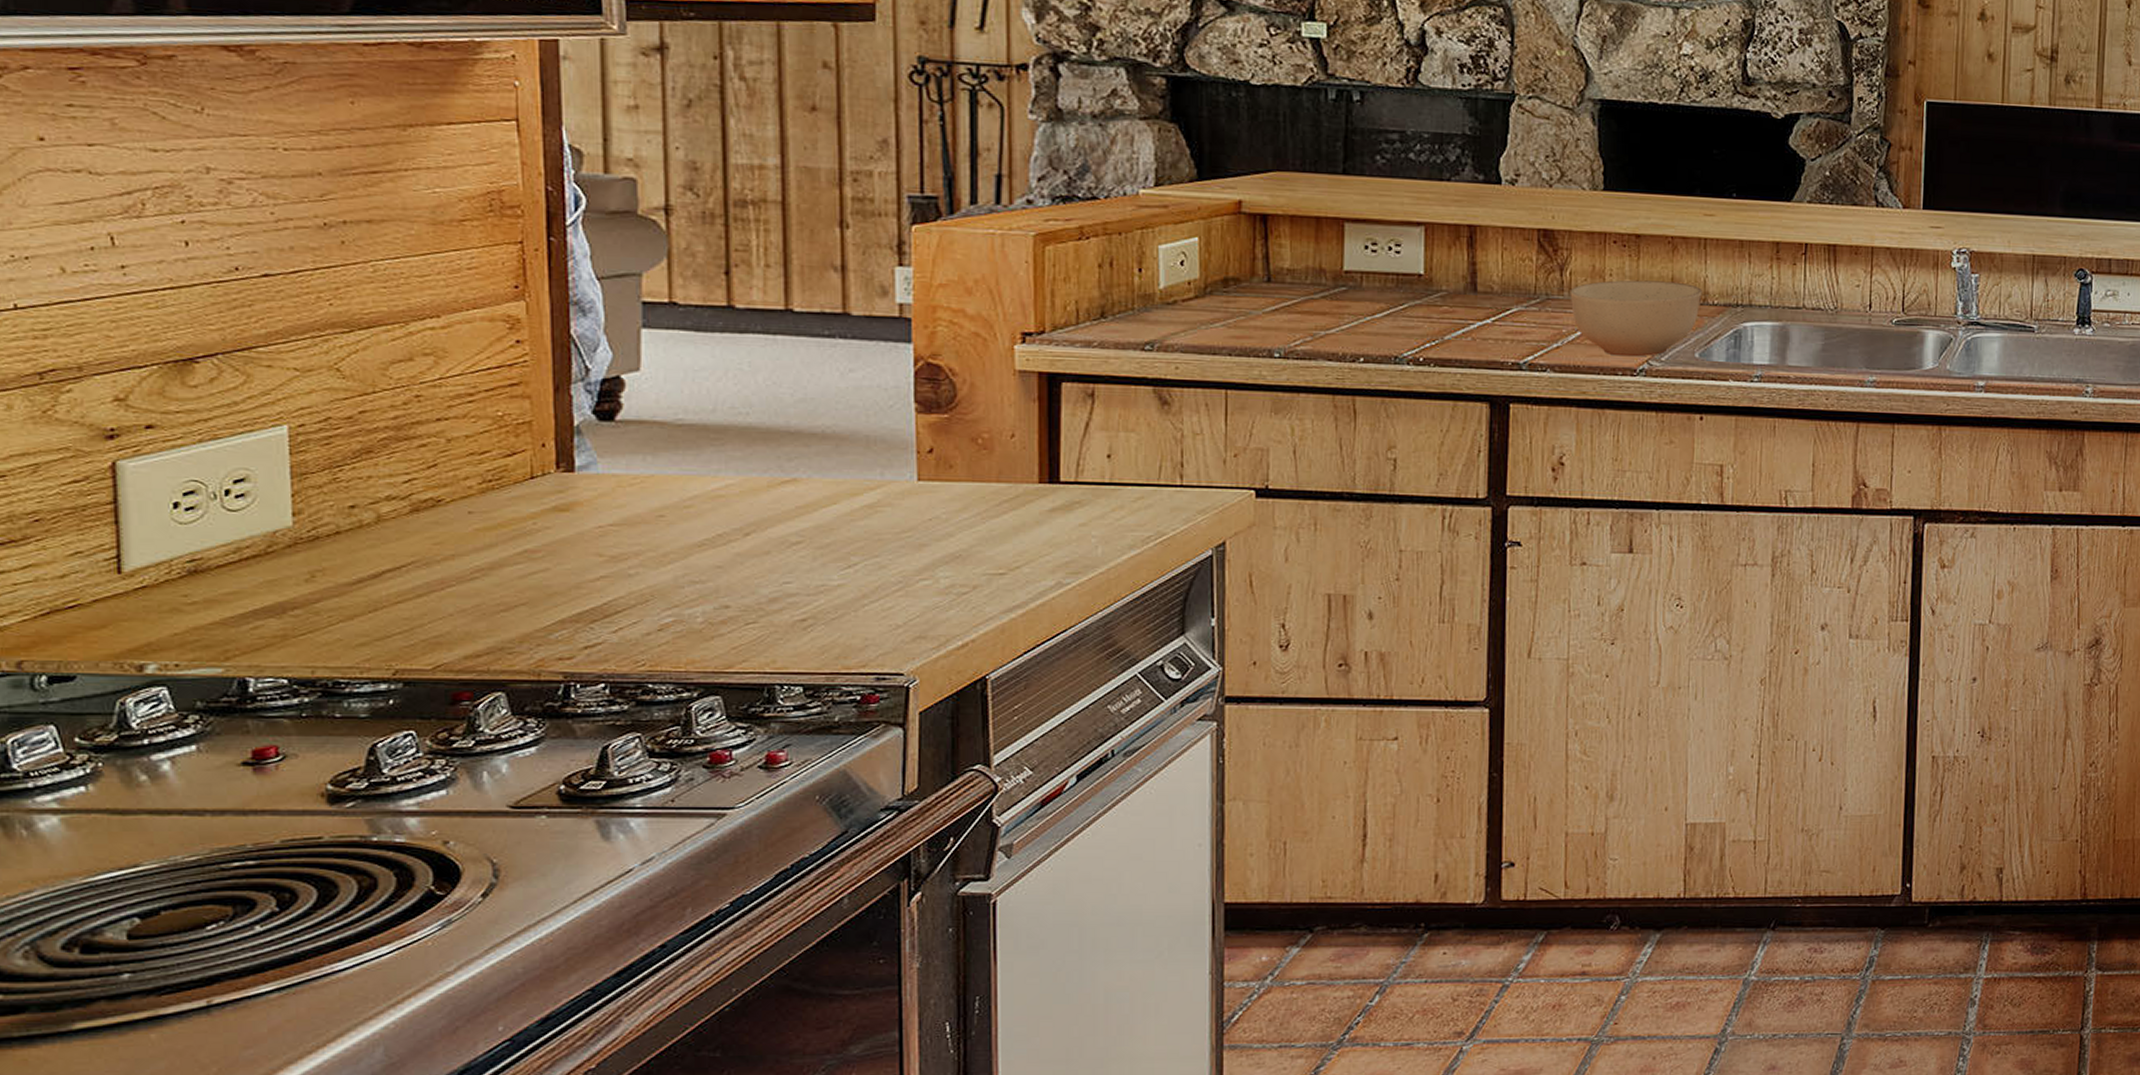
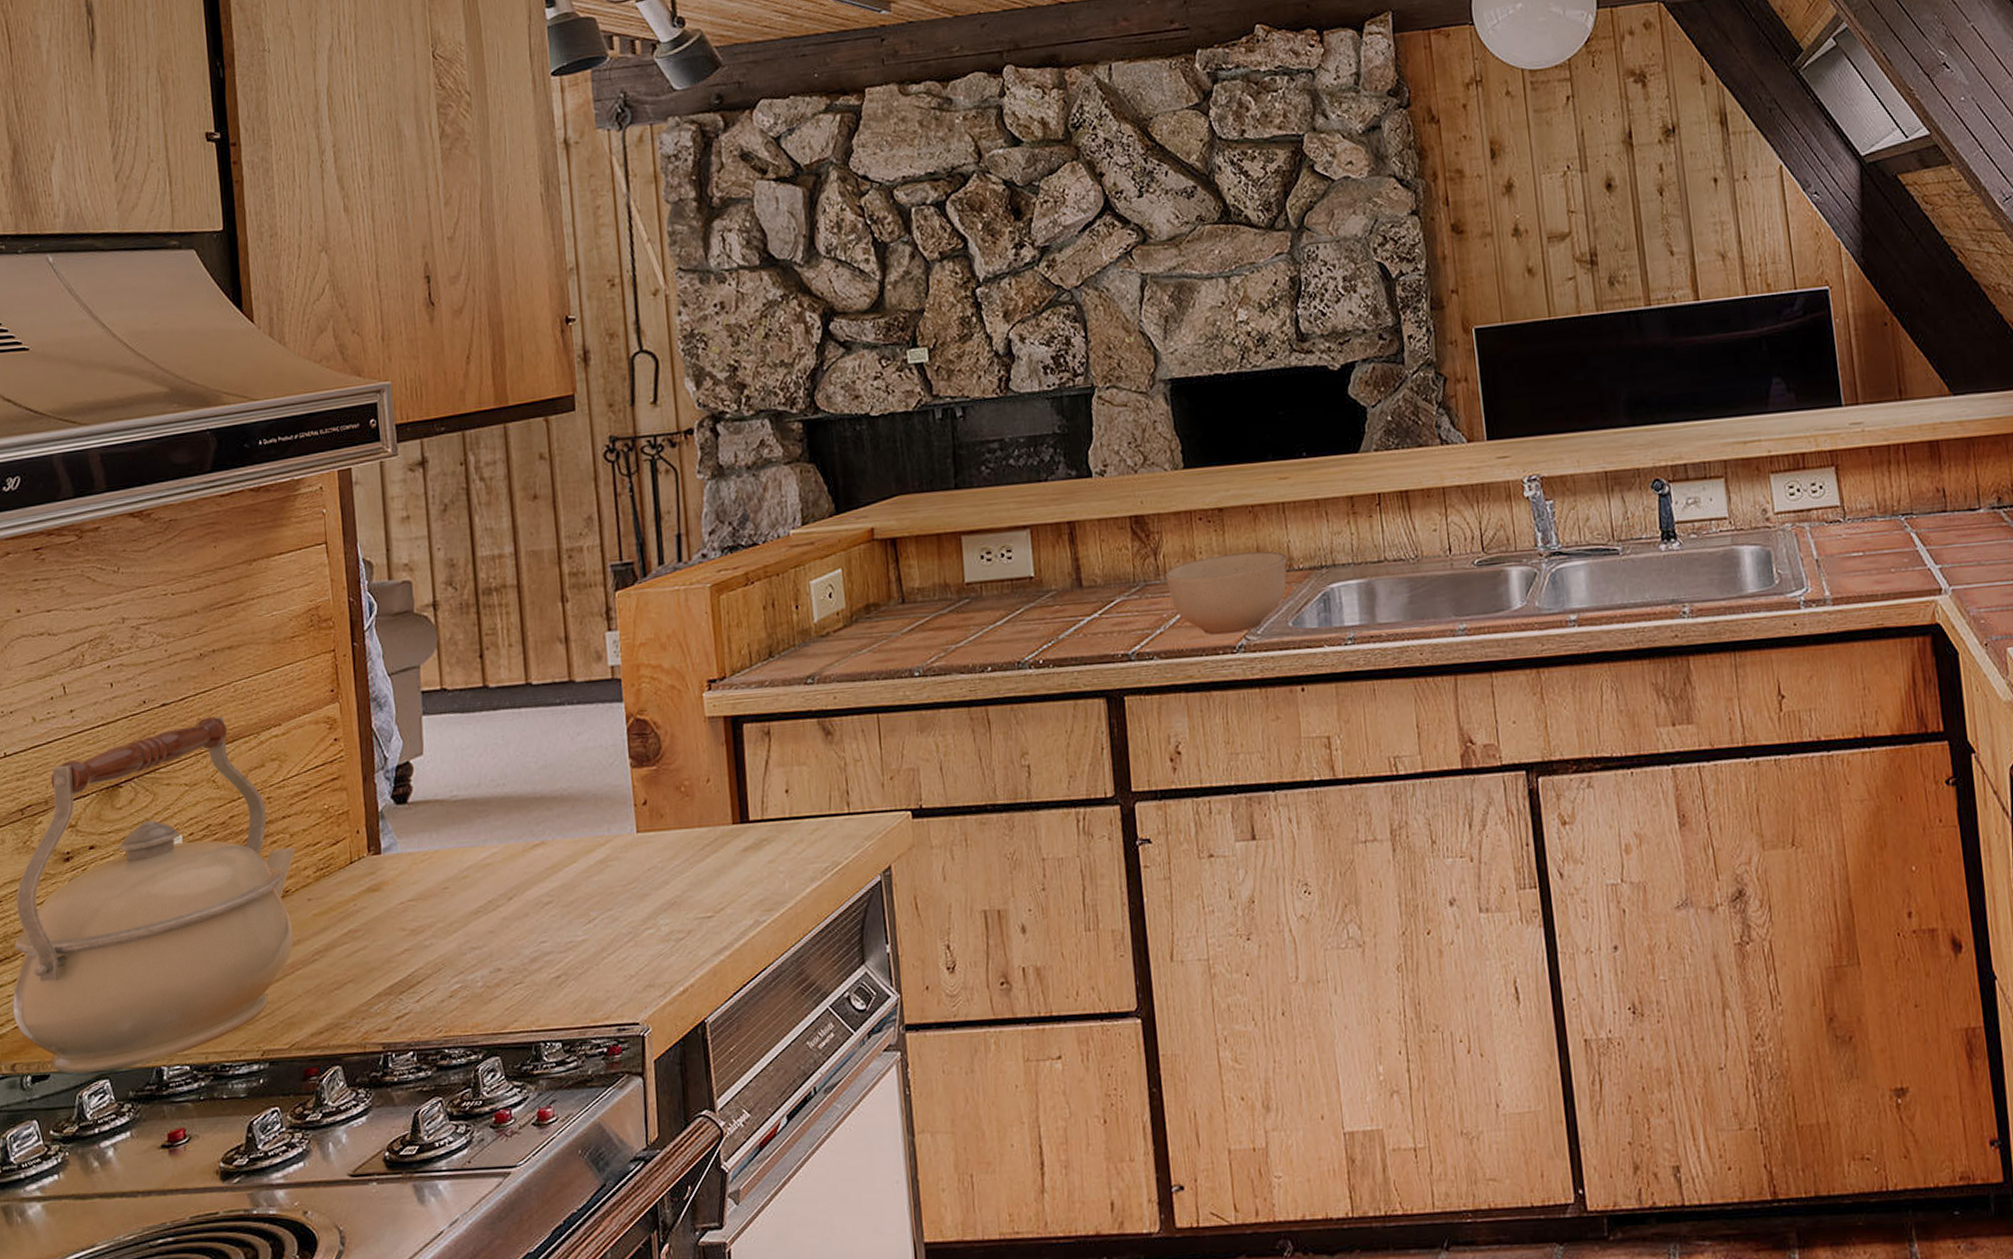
kettle: none [19,296,453,680] -> present [12,716,296,1075]

